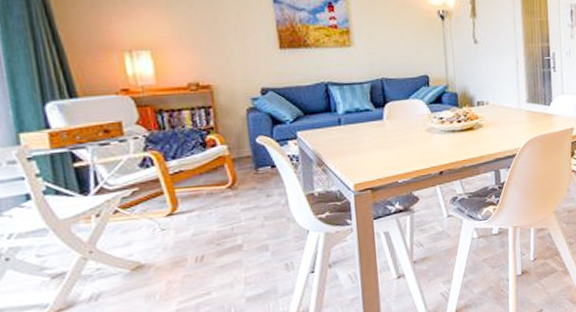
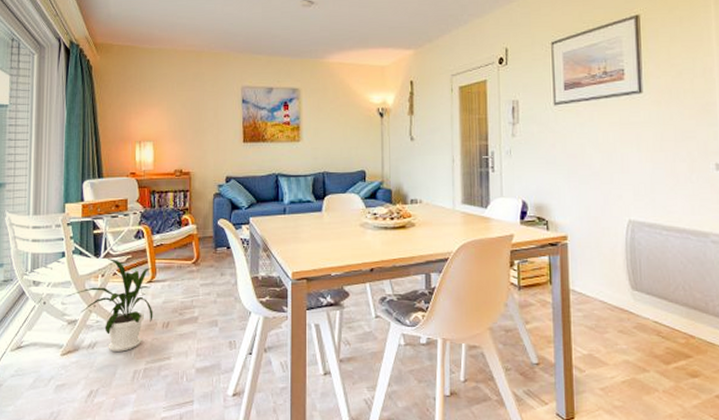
house plant: none [43,194,181,299] -> present [67,259,153,352]

